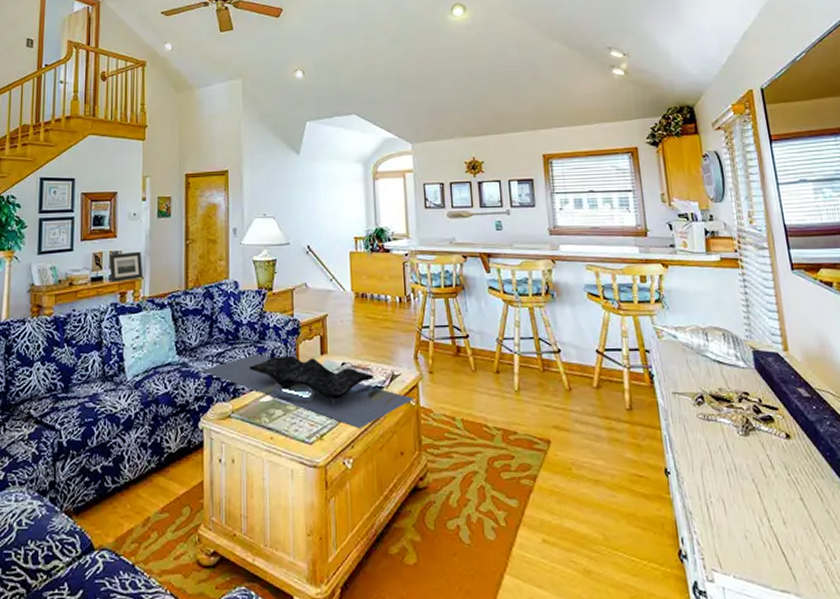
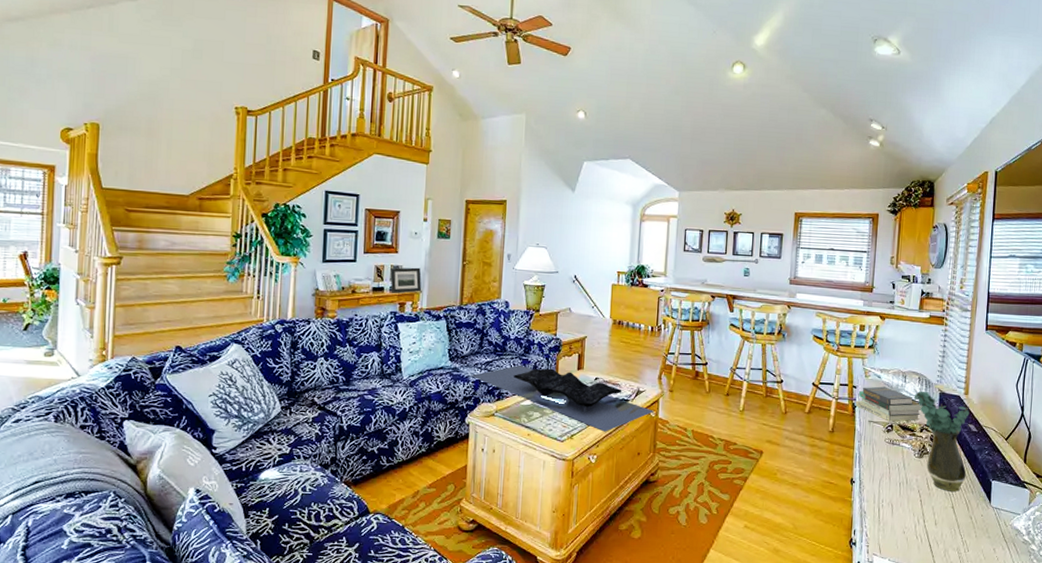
books: none [651,348,735,392] -> present [855,386,922,422]
vase: none [720,347,810,478] -> present [914,388,970,492]

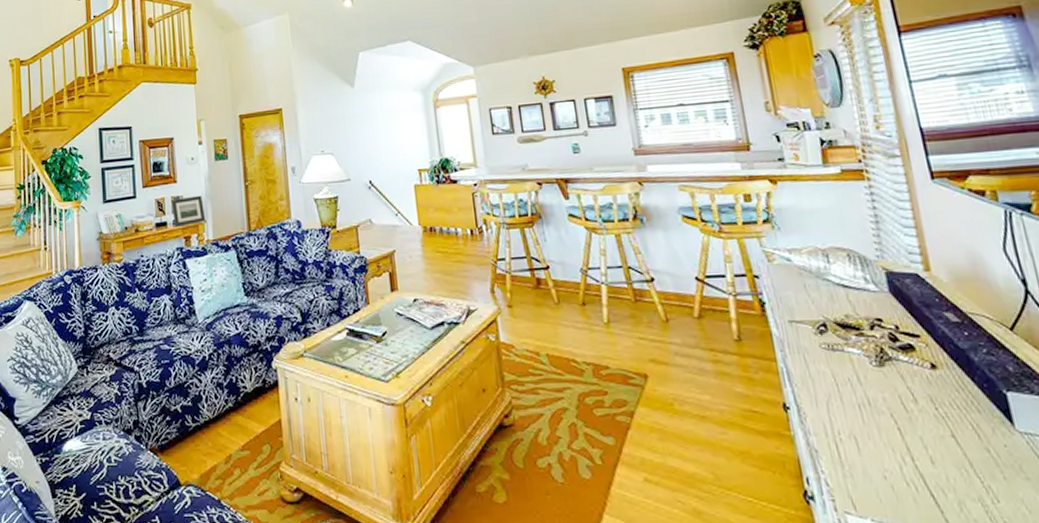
throw blanket: present [471,364,655,432] -> none [271,292,494,366]
books: present [855,386,922,422] -> none [762,272,864,320]
vase: present [914,388,970,492] -> none [845,269,962,413]

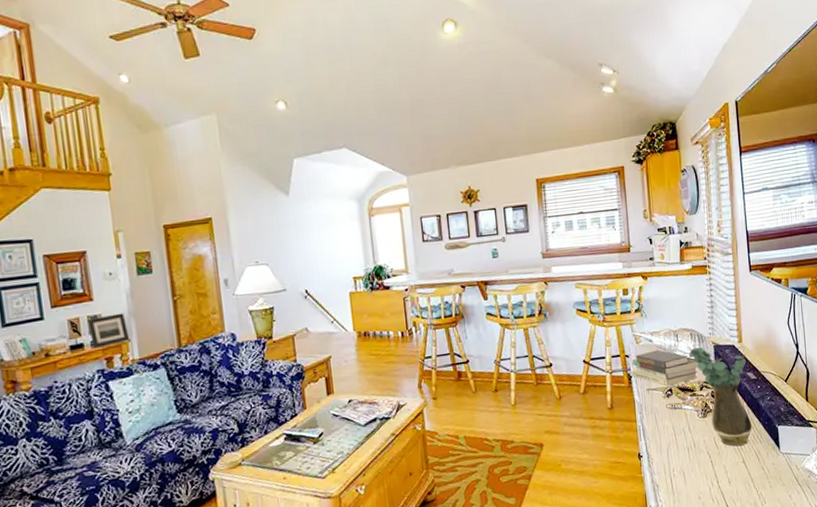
books: none [762,272,864,320] -> present [630,349,698,386]
vase: none [845,269,962,413] -> present [688,344,753,447]

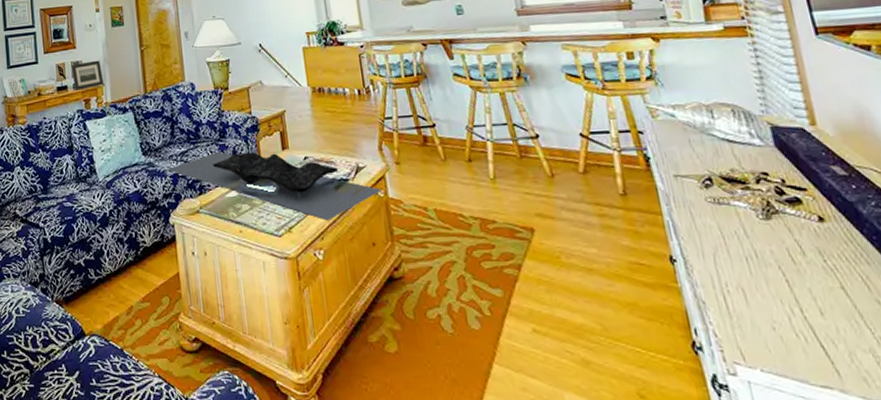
throw blanket: none [206,399,420,458] -> present [167,151,383,221]
books: present [630,349,698,386] -> none [647,127,749,174]
vase: present [688,344,753,447] -> none [730,124,851,265]

